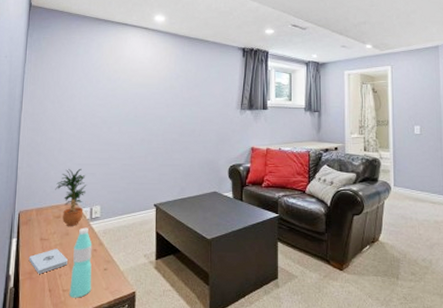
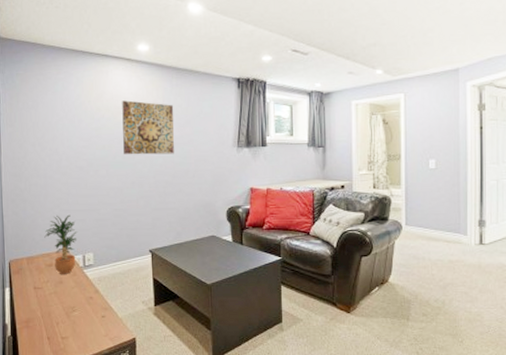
notepad: present [28,249,69,274] -> none [24,297,65,322]
water bottle: present [69,227,92,298] -> none [68,275,91,345]
wall art: none [136,64,184,114] -> present [122,100,174,155]

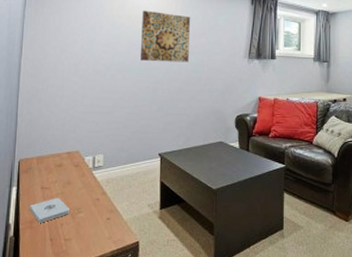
notepad: none [24,297,65,322] -> present [29,198,71,223]
potted plant: present [44,214,77,274] -> none [56,116,89,175]

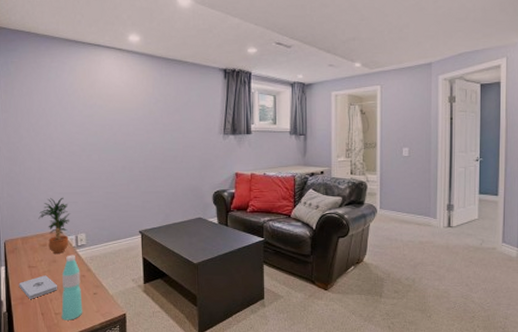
potted plant: none [56,116,89,175] -> present [38,197,70,254]
water bottle: none [71,176,95,247] -> present [61,255,83,320]
wall art: present [141,10,191,62] -> none [113,88,164,141]

